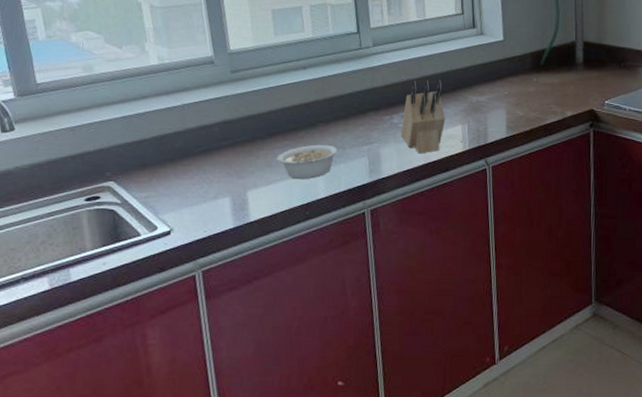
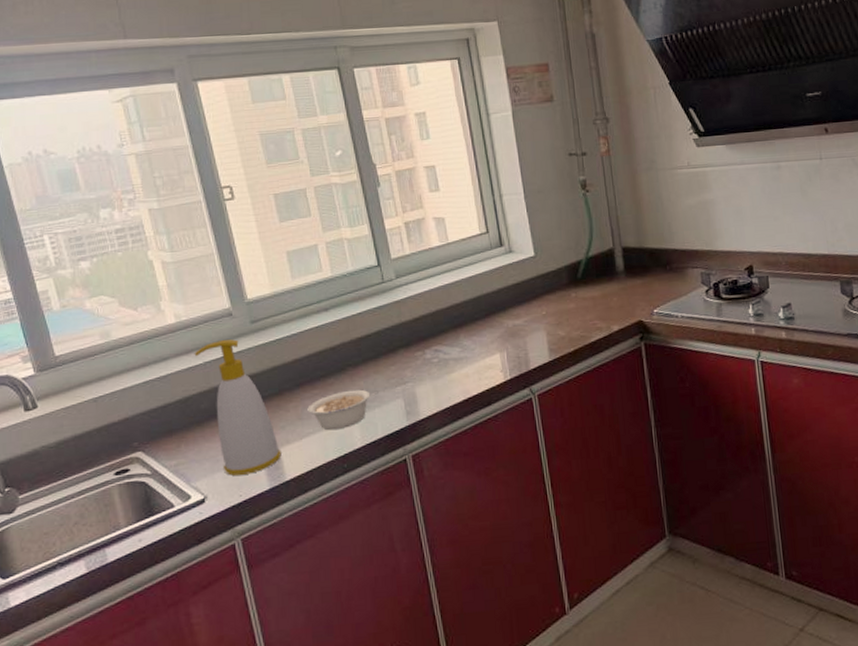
soap bottle: none [173,86,248,212] -> present [194,339,281,476]
knife block: present [400,80,446,154] -> none [435,306,482,389]

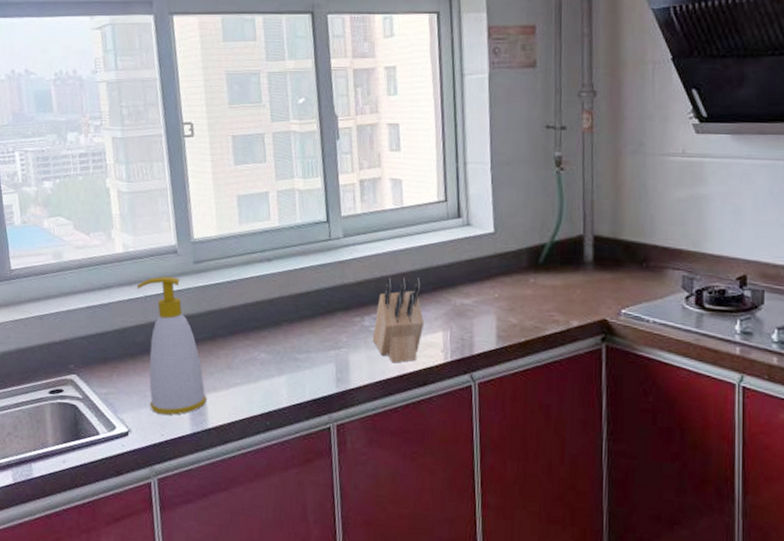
legume: present [307,389,378,431] -> none [238,346,311,385]
knife block: none [435,306,482,389] -> present [372,277,425,363]

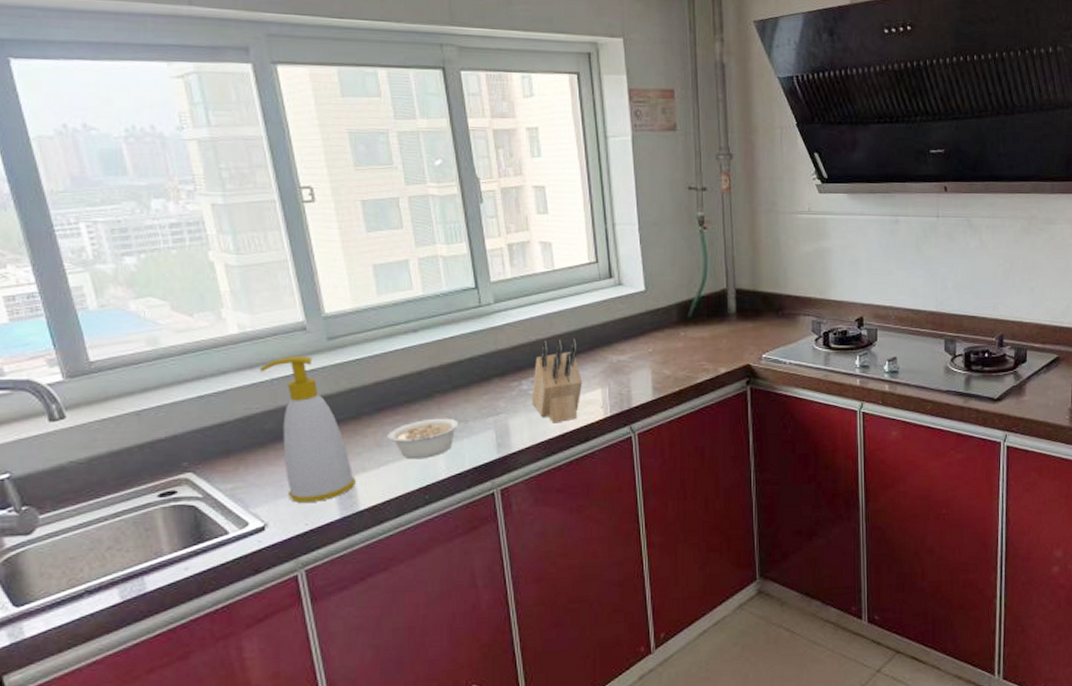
legume: none [238,346,311,385] -> present [388,418,468,460]

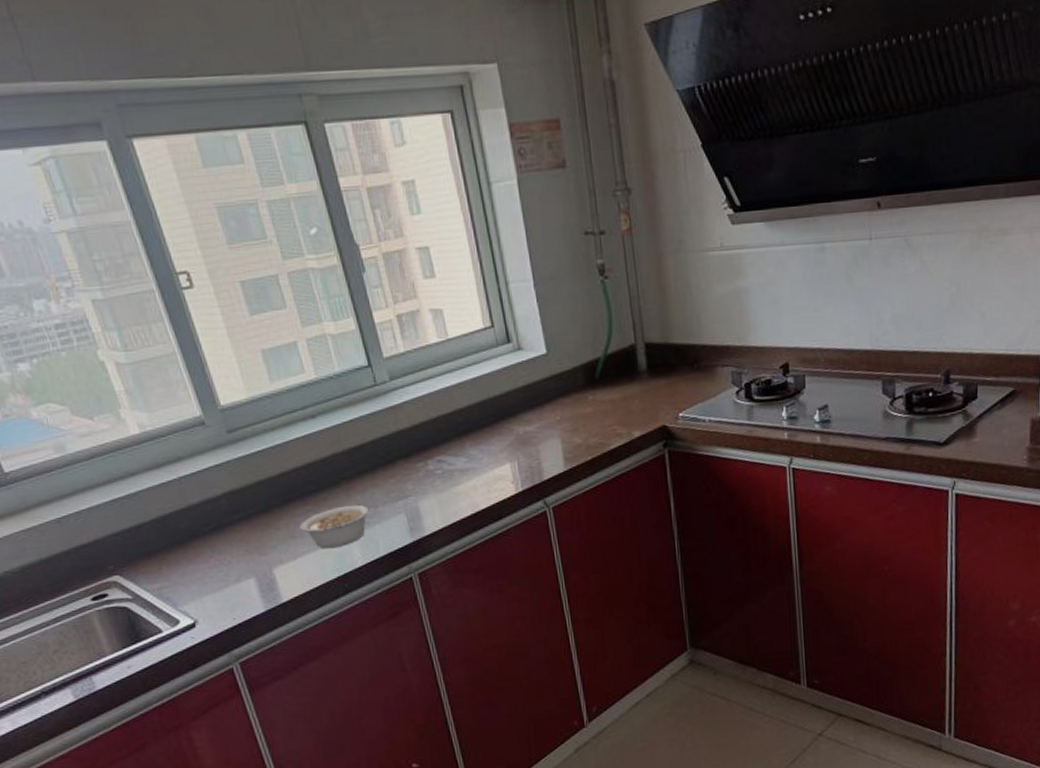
soap bottle: present [259,356,356,503] -> none [165,451,275,598]
knife block: present [531,338,583,423] -> none [439,411,491,503]

